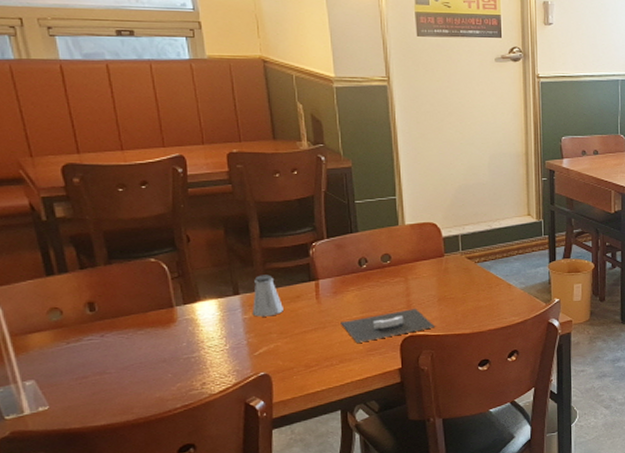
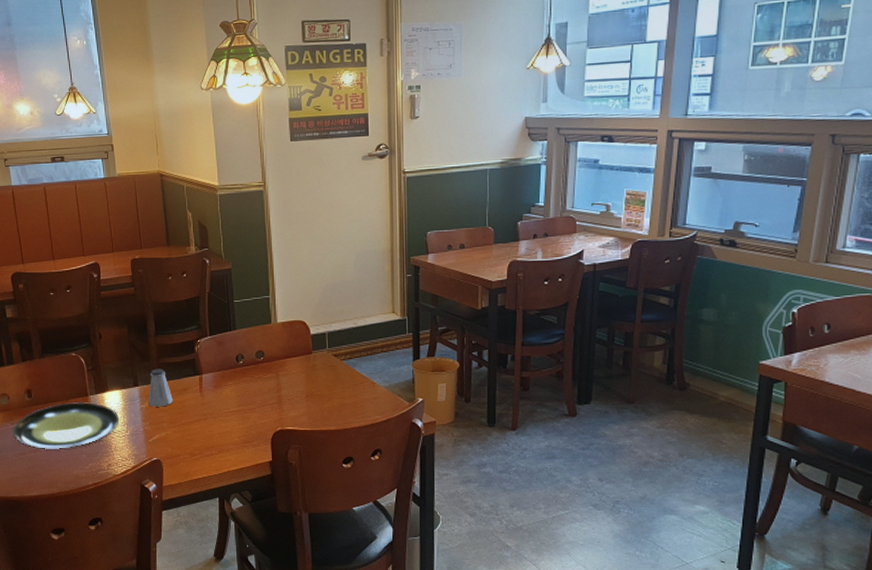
plate: none [69,313,216,371] -> present [13,401,120,449]
architectural model: present [341,309,435,343] -> none [220,404,303,435]

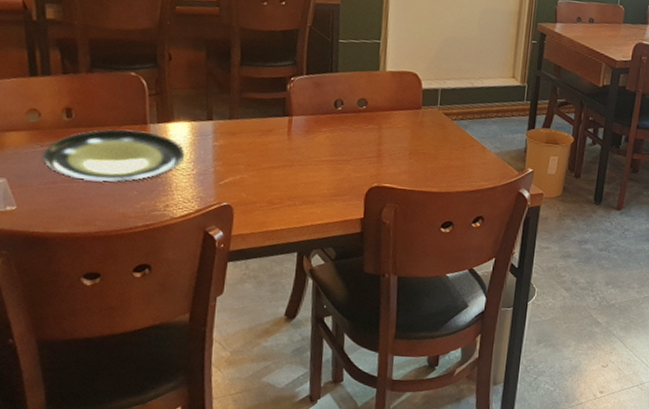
saltshaker: present [148,369,173,407] -> none [224,103,254,147]

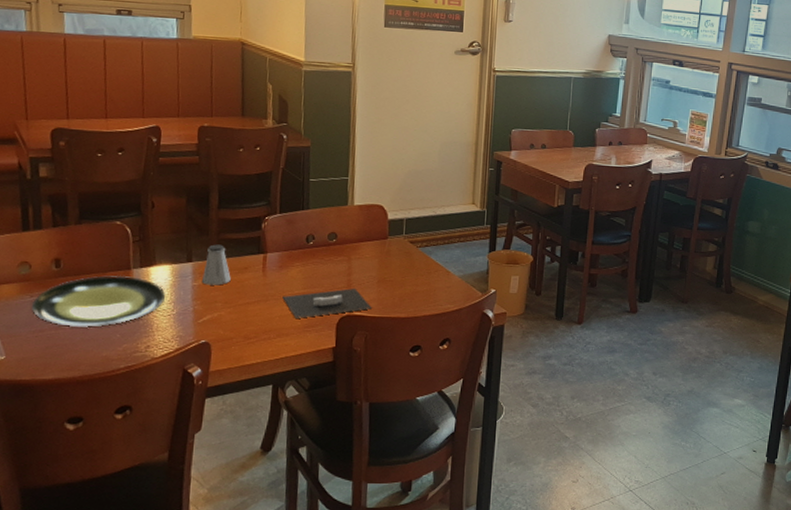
saltshaker: none [224,103,254,147] -> present [202,244,231,286]
architectural model: none [309,158,403,187] -> present [282,288,372,318]

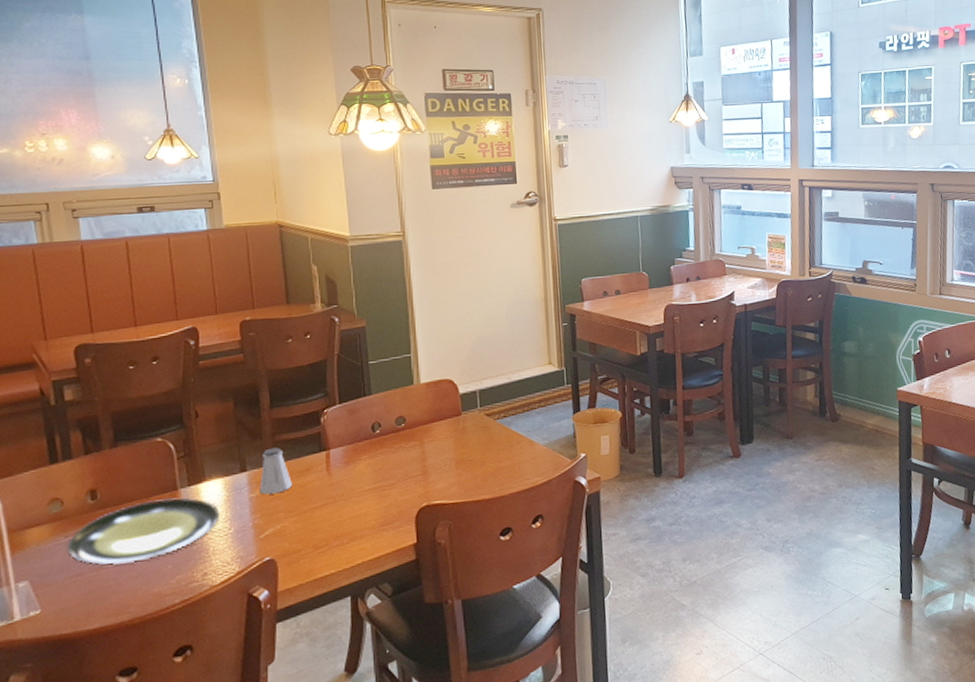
architectural model: present [282,288,372,318] -> none [352,475,452,517]

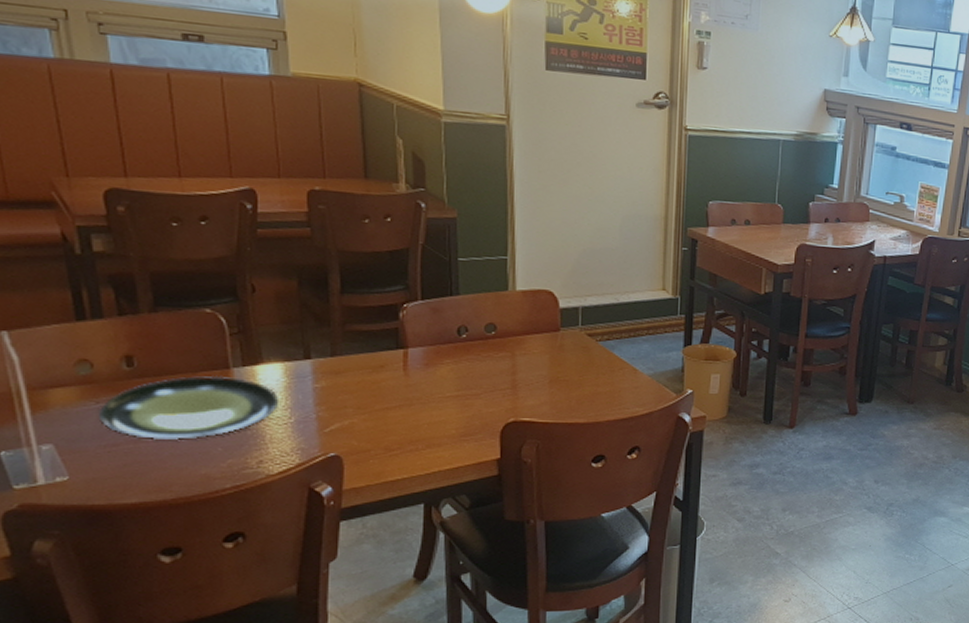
saltshaker: present [260,447,292,495] -> none [326,337,363,387]

